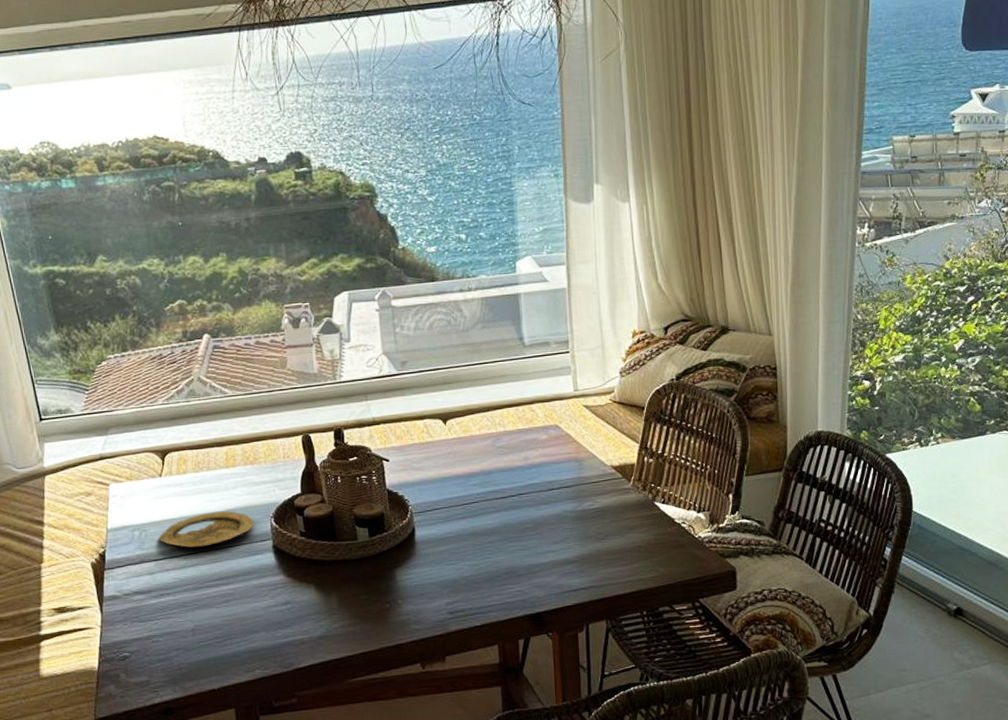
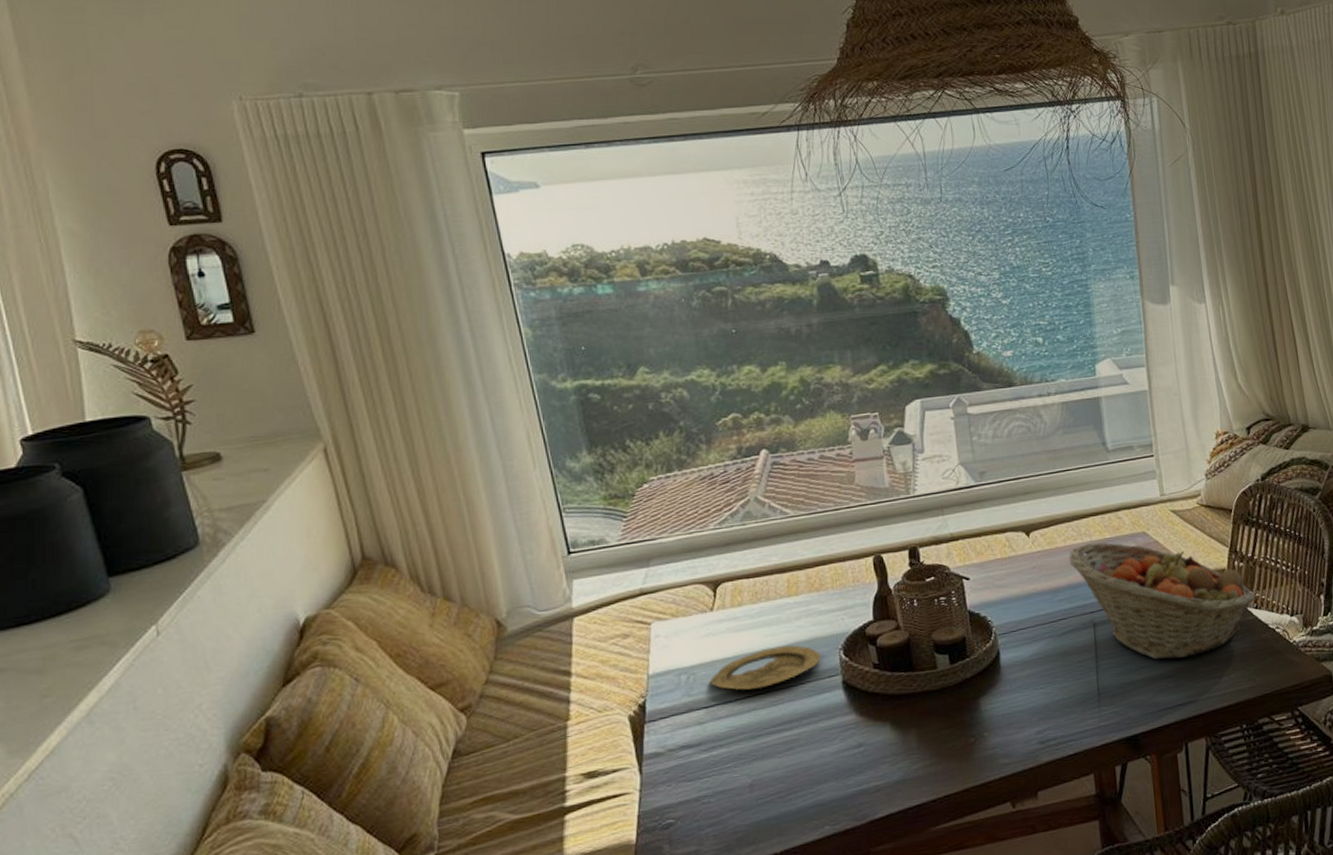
fruit basket: none [483,432,663,546] -> present [1069,542,1256,660]

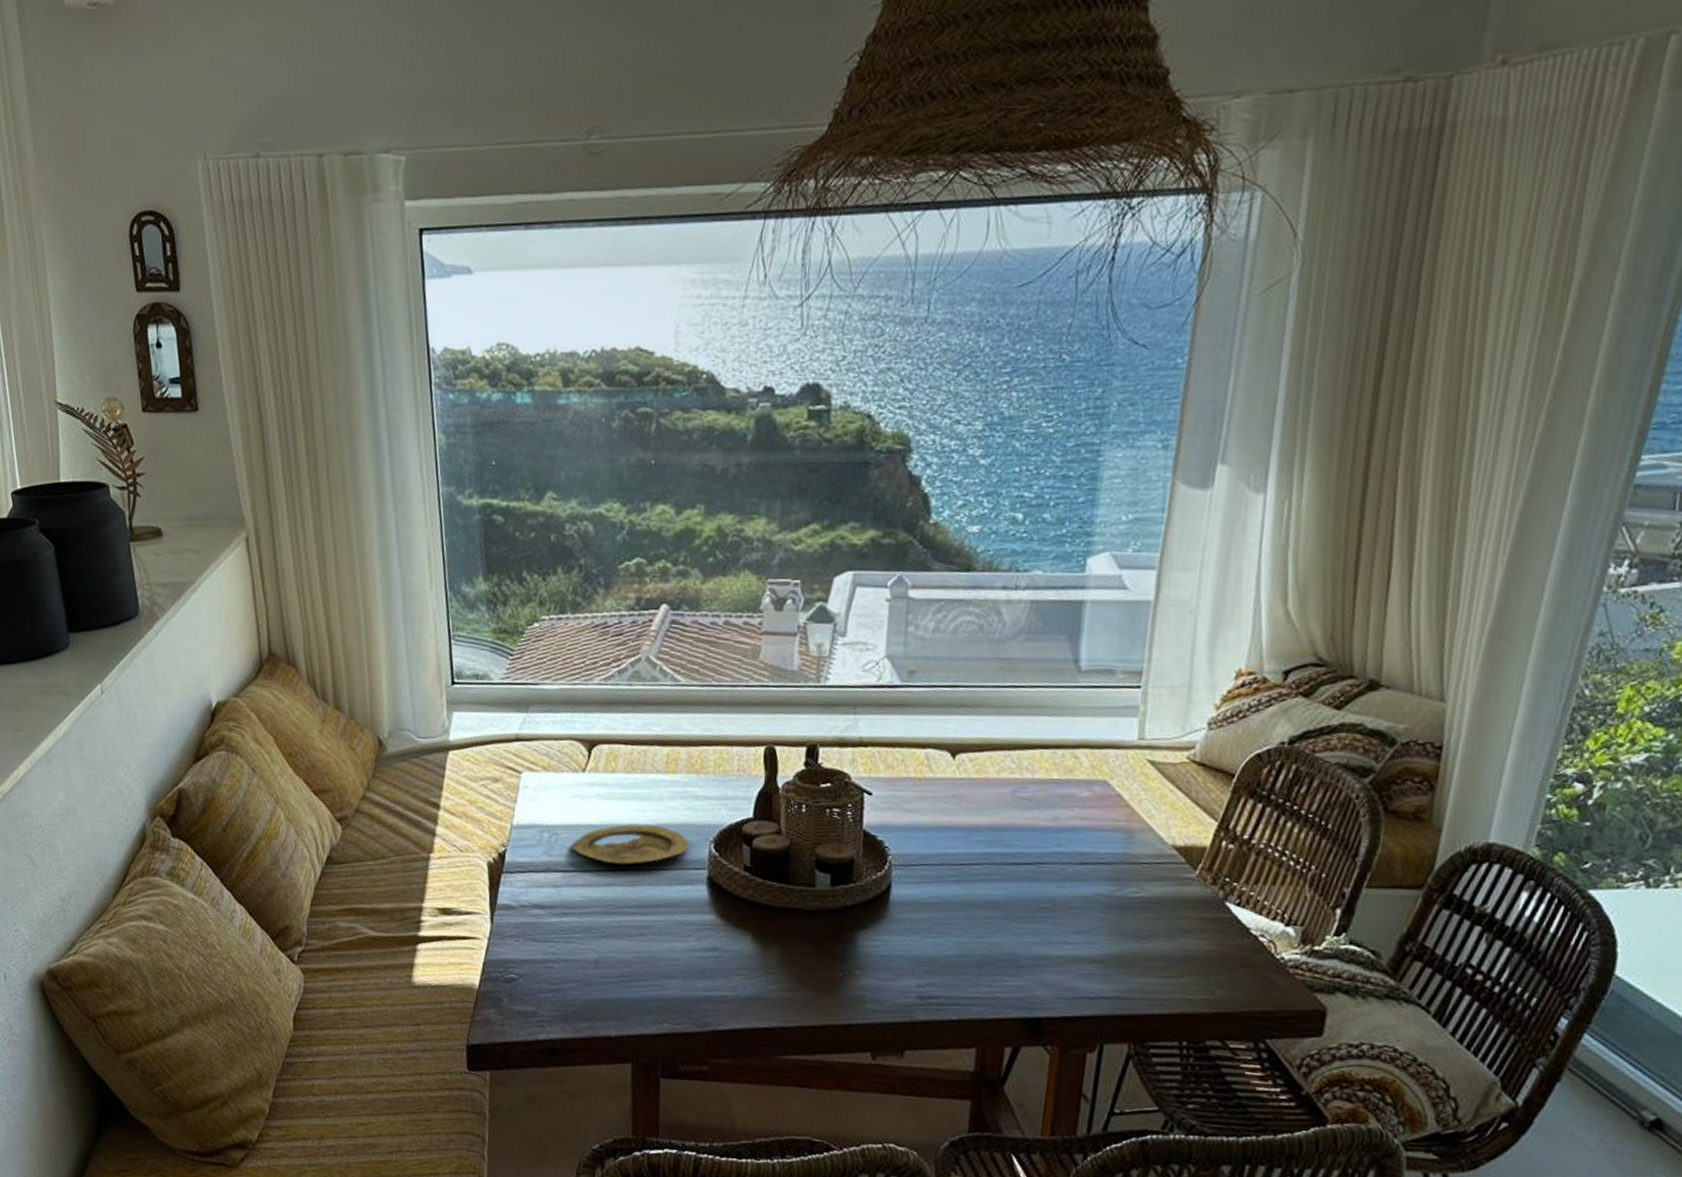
fruit basket: present [1069,542,1256,660] -> none [999,781,1241,945]

